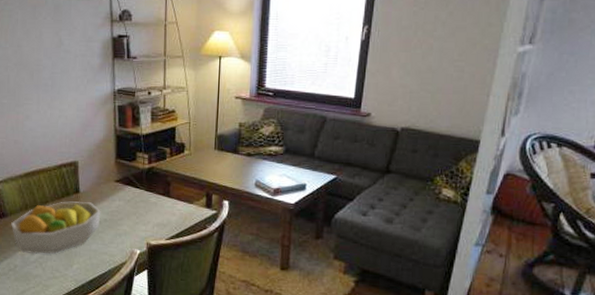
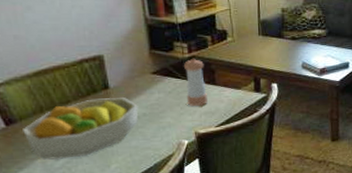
pepper shaker: none [142,170,161,218] -> present [183,59,207,107]

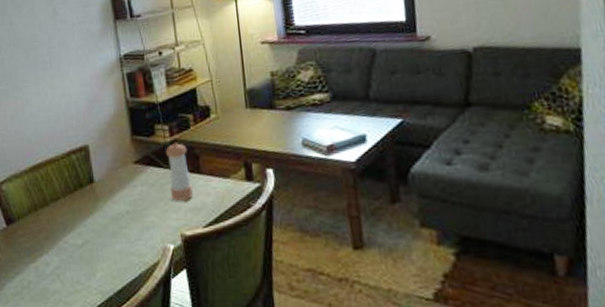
fruit bowl: present [23,98,139,160] -> none [20,192,123,265]

